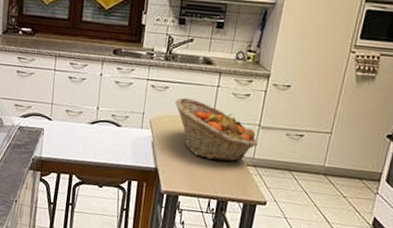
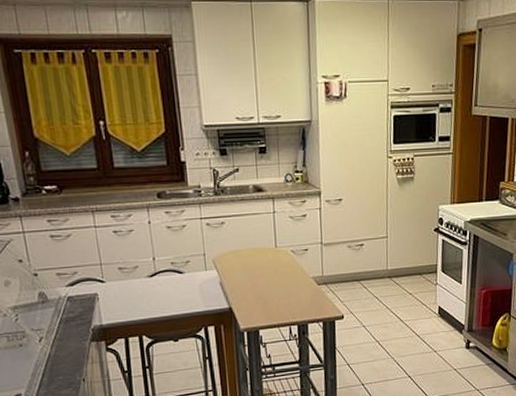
fruit basket: present [175,97,258,162] -> none [234,229,324,287]

